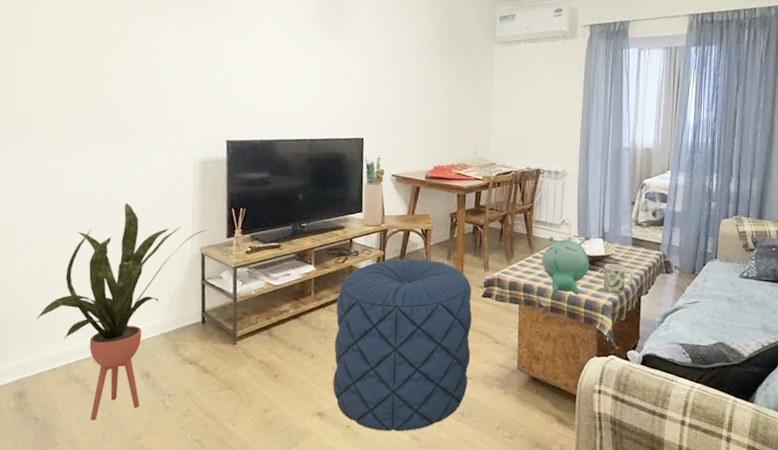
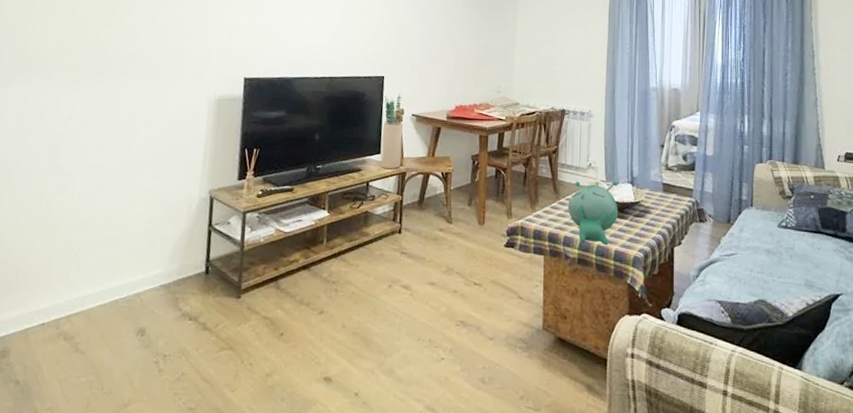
house plant: present [36,203,208,420] -> none [29,142,218,385]
pouf: present [333,259,472,432] -> none [342,204,494,401]
mug: present [603,263,634,294] -> none [634,210,666,244]

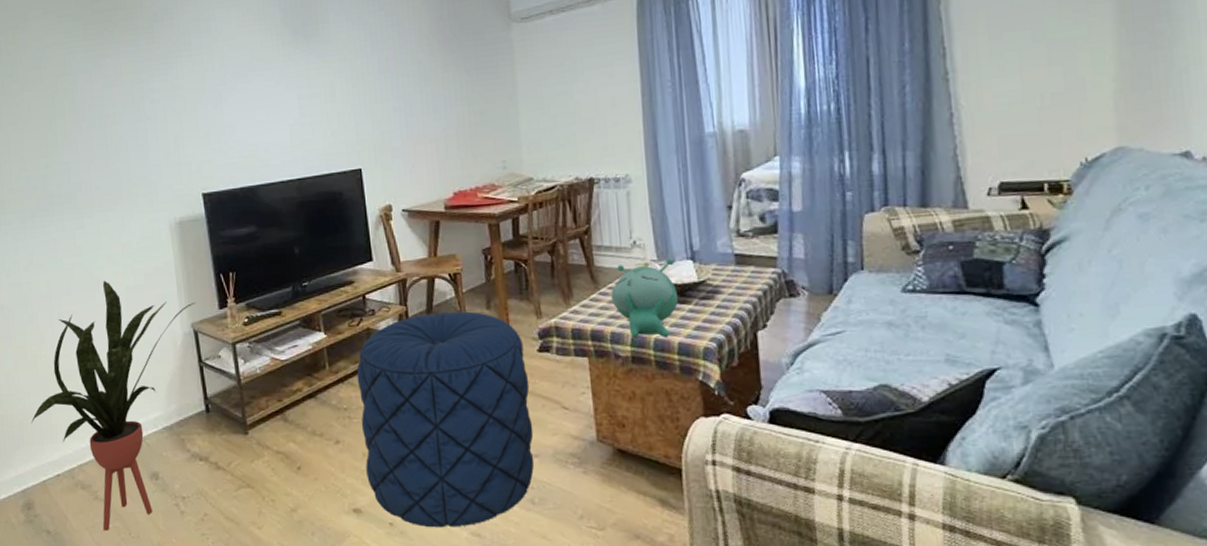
house plant: none [29,142,218,385] -> present [31,280,196,531]
pouf: none [342,204,494,401] -> present [356,311,534,528]
vase: present [380,93,404,170] -> none [366,187,398,278]

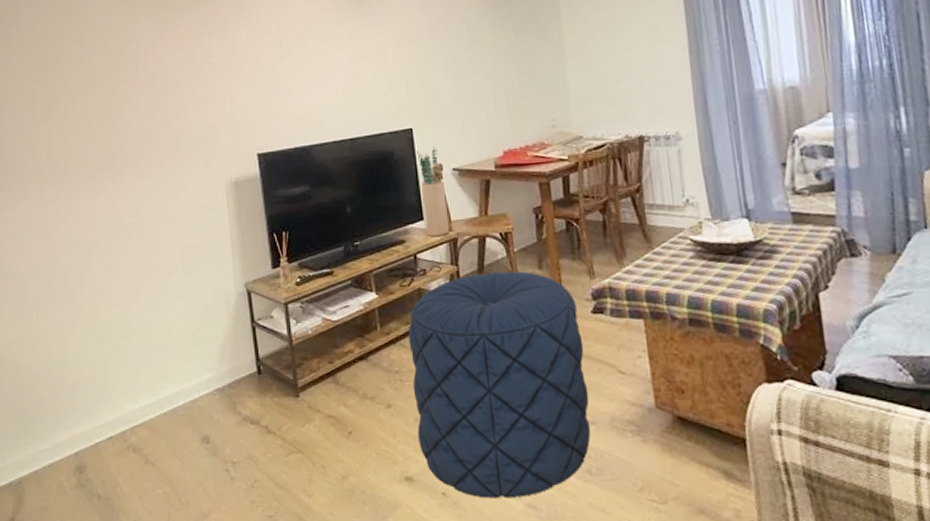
house plant: present [31,280,196,531] -> none [86,240,250,496]
vase: none [366,187,398,278] -> present [417,146,449,237]
toy: present [610,258,679,339] -> none [664,217,735,300]

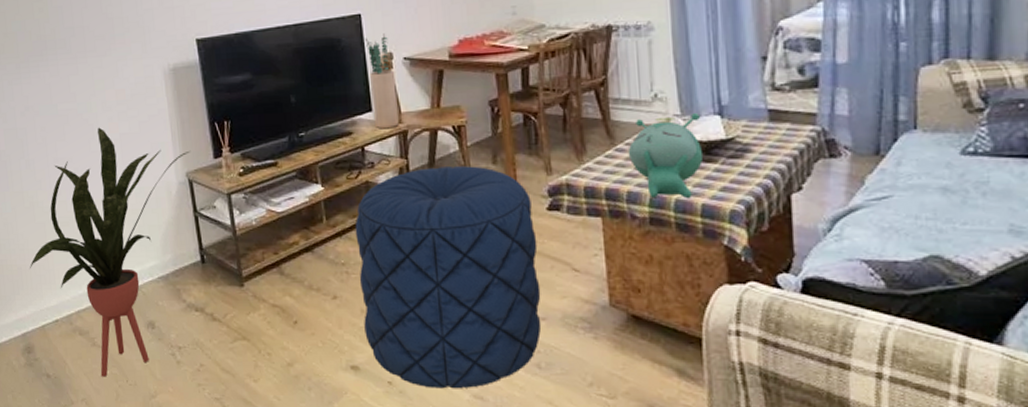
house plant: none [86,240,250,496] -> present [30,127,191,377]
toy: none [664,217,735,300] -> present [627,113,704,199]

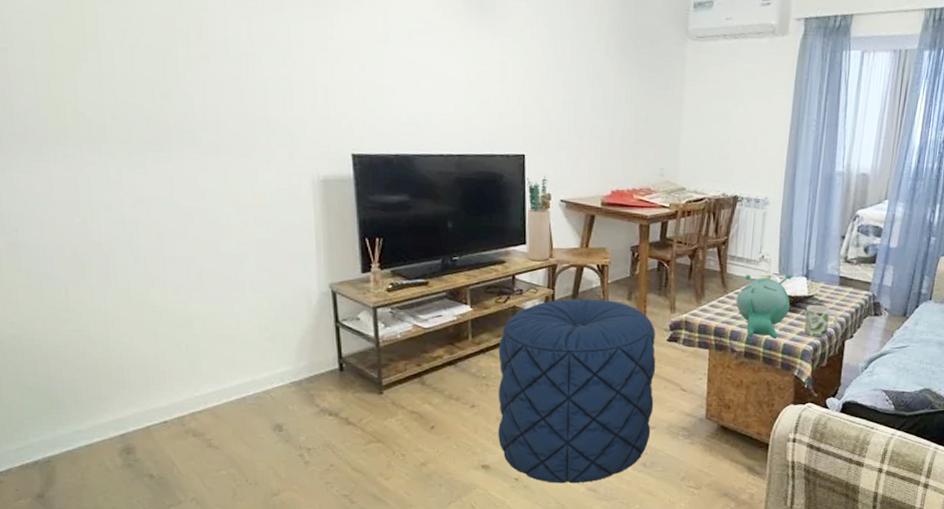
house plant: present [30,127,191,377] -> none [134,229,337,477]
mug: none [727,149,777,193] -> present [804,304,839,338]

